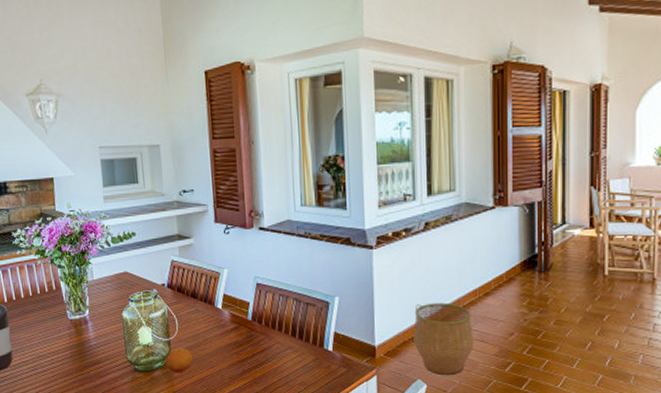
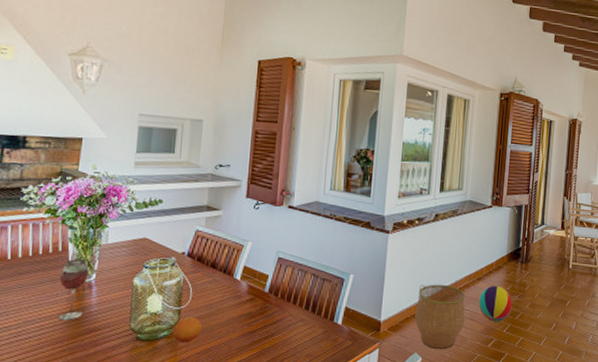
wineglass: none [58,295,84,354] -> present [59,258,89,320]
beach ball: none [489,300,531,342] -> present [479,285,512,321]

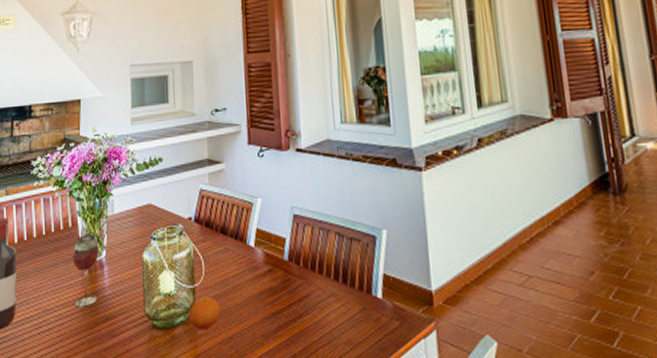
basket: present [415,284,466,349] -> none [474,234,549,328]
beach ball: present [479,285,512,321] -> none [562,230,615,284]

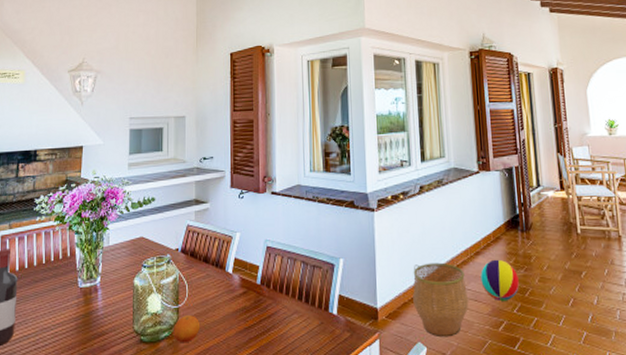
wineglass: present [72,233,99,307] -> none [69,262,94,326]
basket: none [474,234,549,328] -> present [413,262,469,336]
beach ball: none [562,230,615,284] -> present [480,259,519,301]

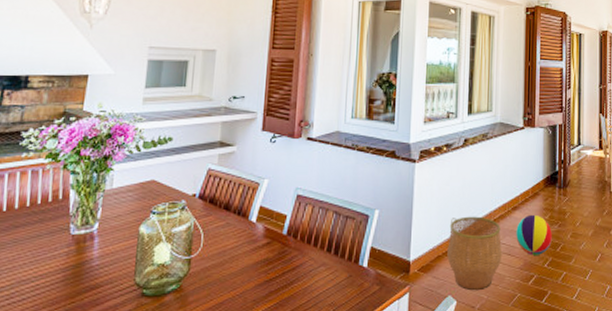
fruit: present [174,315,201,343] -> none [182,267,215,297]

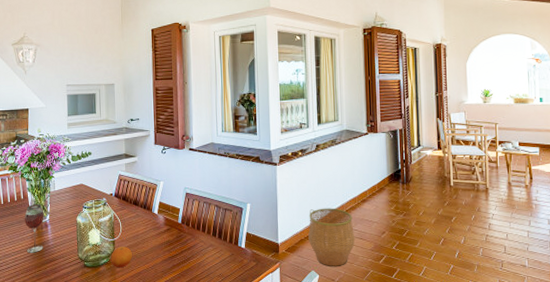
wineglass: none [56,206,91,278] -> present [24,203,44,253]
fruit: none [182,267,215,297] -> present [111,247,133,268]
beach ball: present [516,214,552,255] -> none [366,206,398,239]

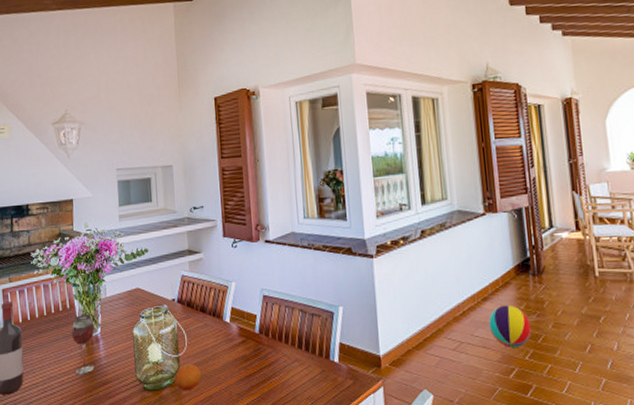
basket: present [308,208,356,266] -> none [416,309,477,384]
beach ball: none [366,206,398,239] -> present [489,304,531,347]

